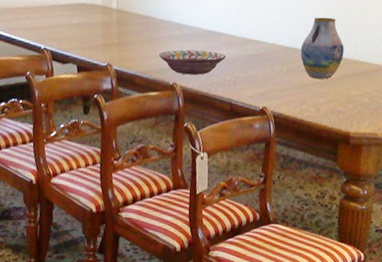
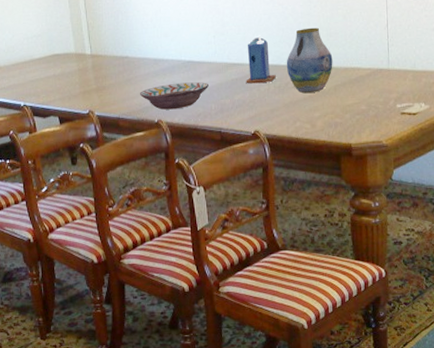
candle: none [261,16,290,63] -> present [246,35,276,84]

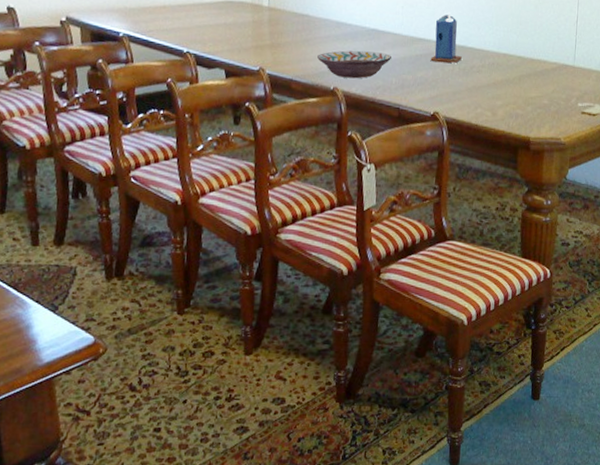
vase: present [286,27,333,94] -> none [473,12,521,80]

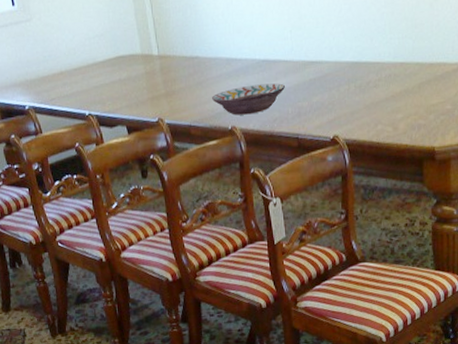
candle: present [430,12,462,64] -> none [324,28,357,84]

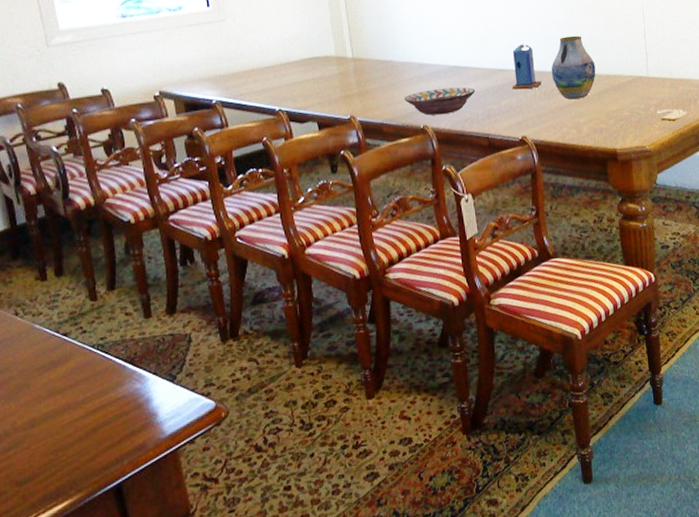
candle: none [324,28,357,84] -> present [512,42,542,90]
vase: none [367,18,418,93] -> present [551,36,596,100]

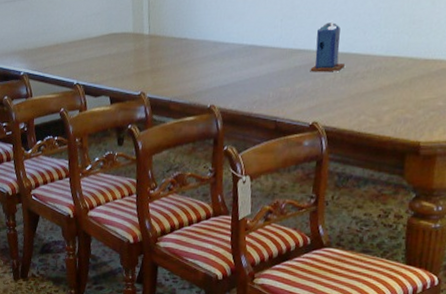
decorative bowl: present [405,87,475,115] -> none [195,68,269,95]
vase: present [551,36,596,100] -> none [357,13,413,85]

